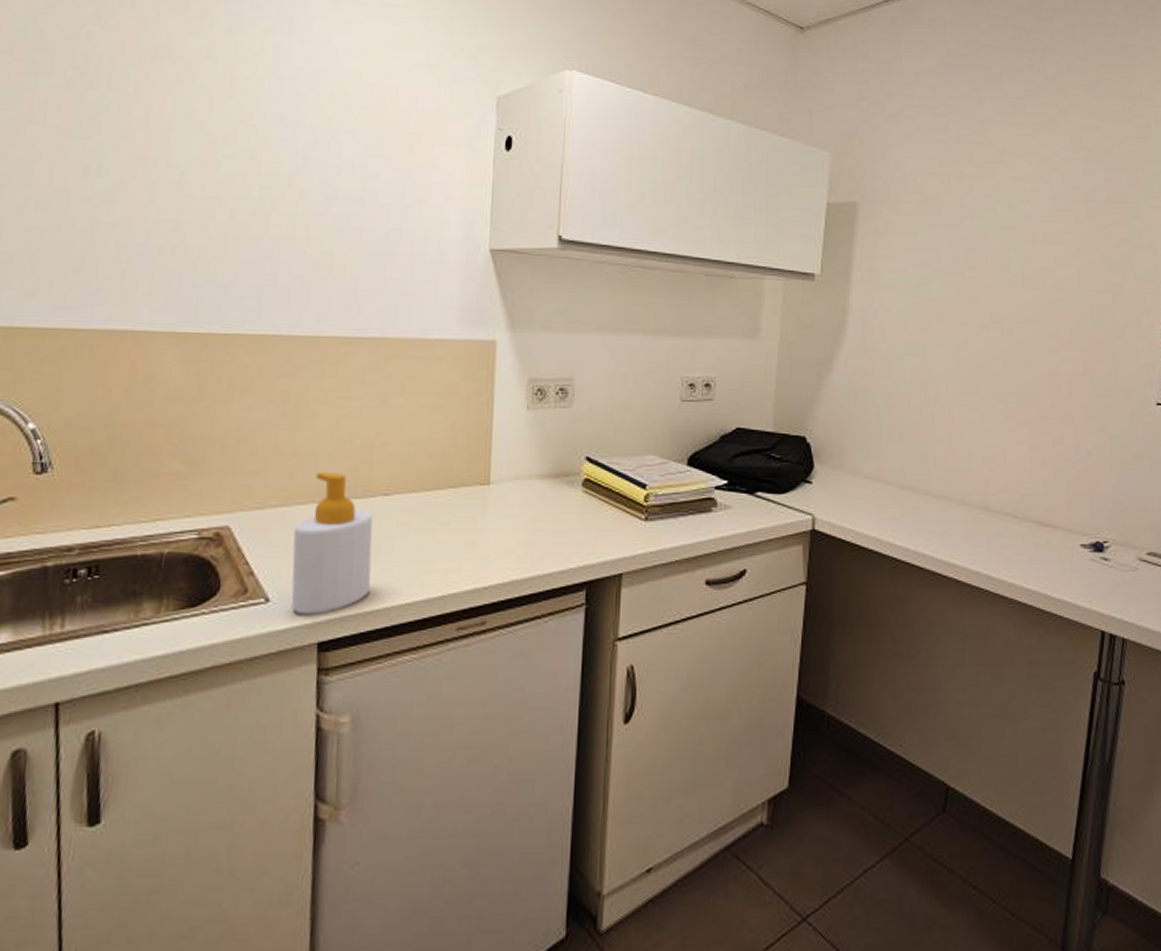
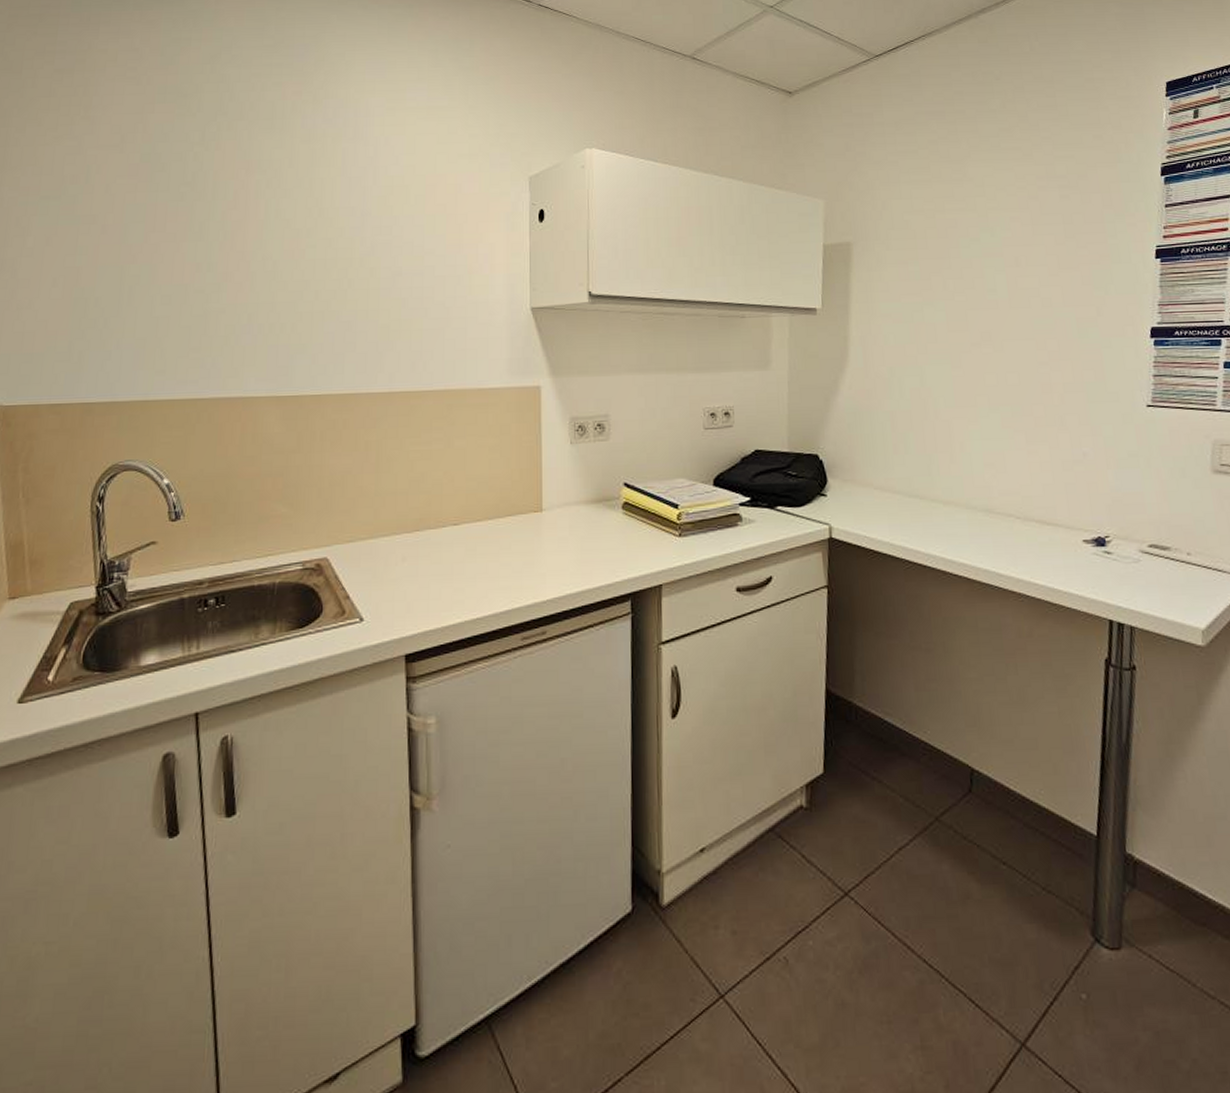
soap bottle: present [291,471,373,615] -> none [380,507,446,631]

